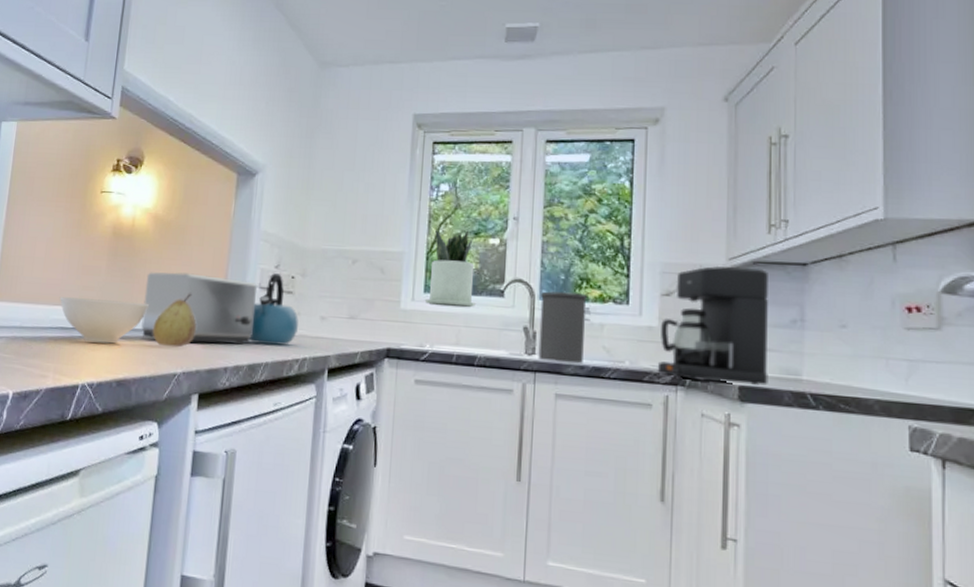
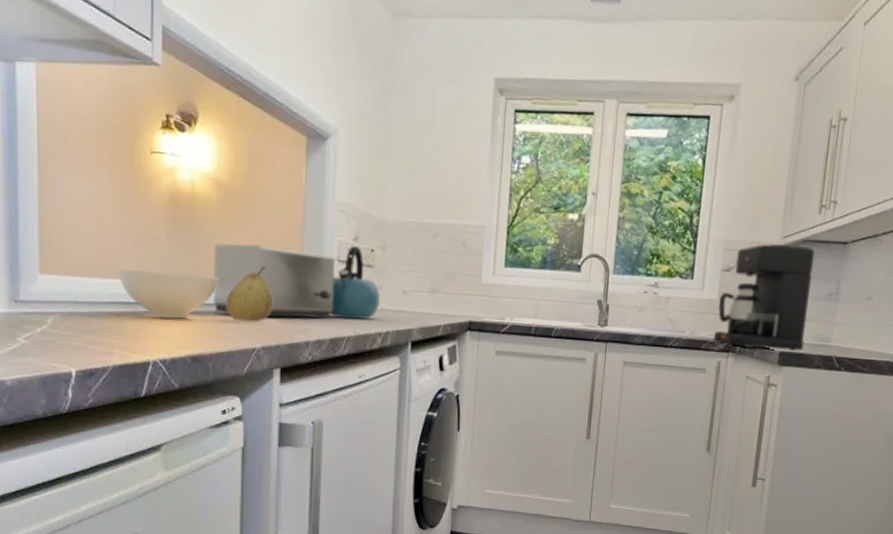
planter: present [424,229,477,308] -> none [505,203,555,282]
canister: present [538,291,587,364] -> none [610,266,657,334]

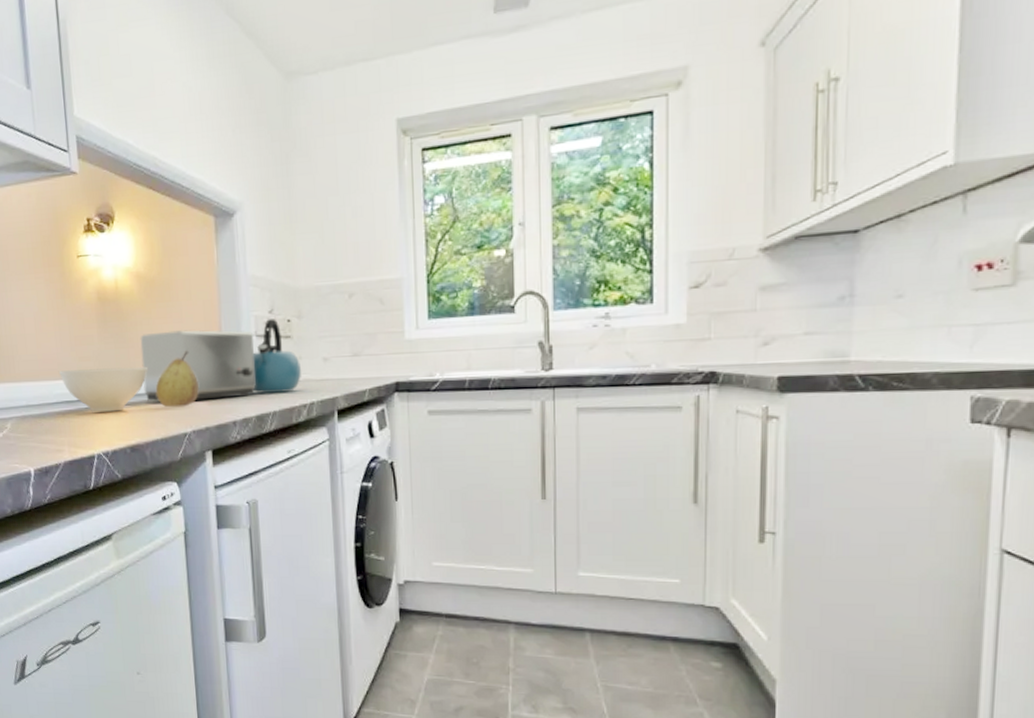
coffee maker: present [713,243,815,351] -> none [686,242,813,376]

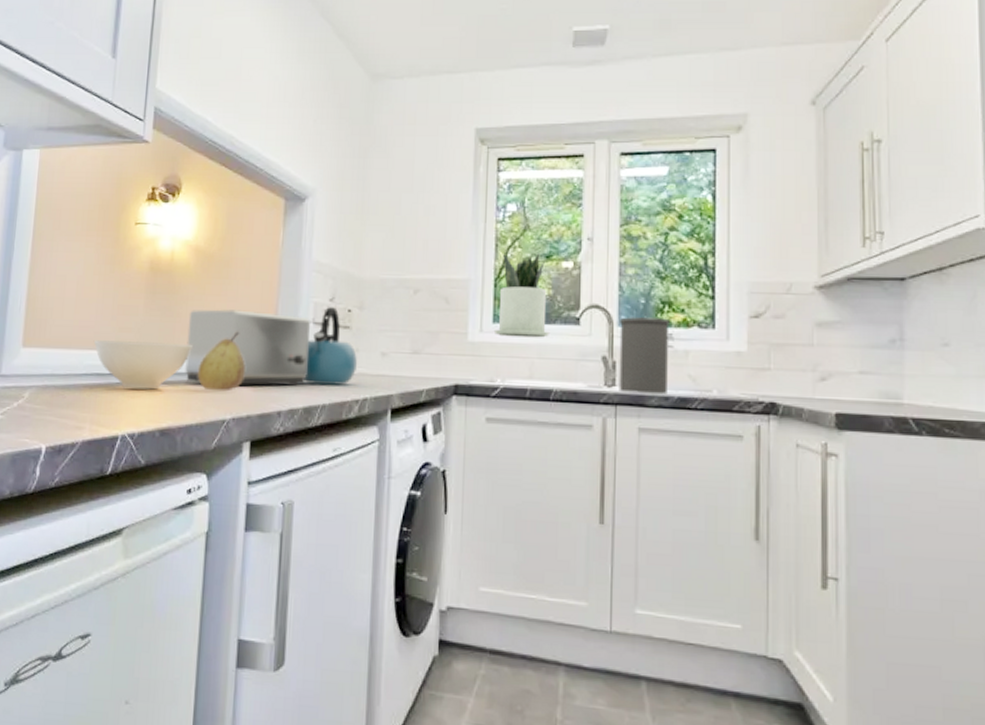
planter: none [429,243,486,332] -> present [493,252,551,338]
canister: none [555,297,606,376] -> present [619,317,670,395]

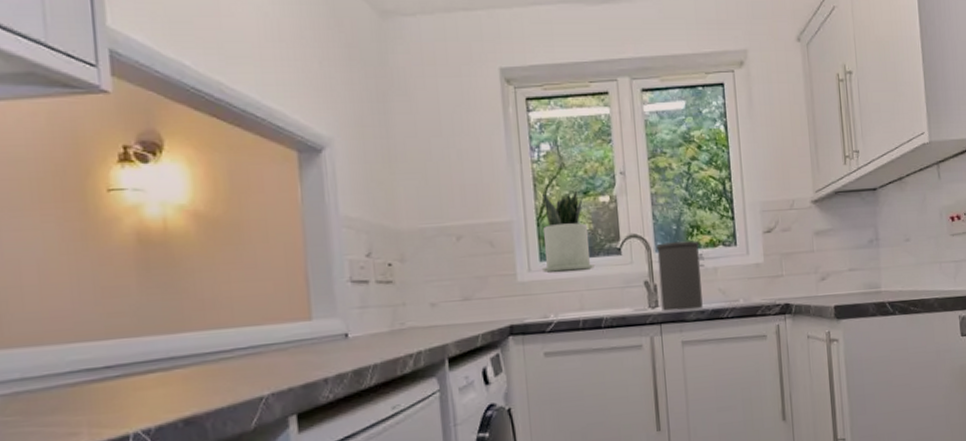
bowl: present [93,340,192,390] -> none [74,320,209,381]
toaster: present [185,309,310,386] -> none [198,276,352,362]
fruit: present [197,331,245,392] -> none [219,300,279,369]
kettle: present [304,307,357,385] -> none [347,263,406,345]

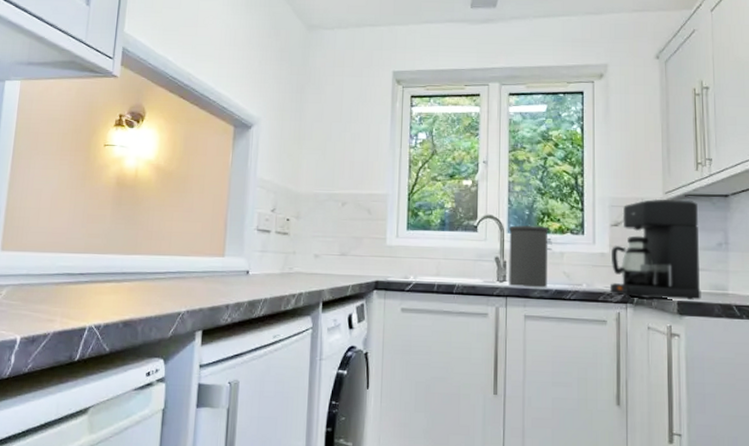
planter: present [541,189,596,274] -> none [407,172,454,242]
coffee maker: none [766,197,856,307] -> present [609,198,701,300]

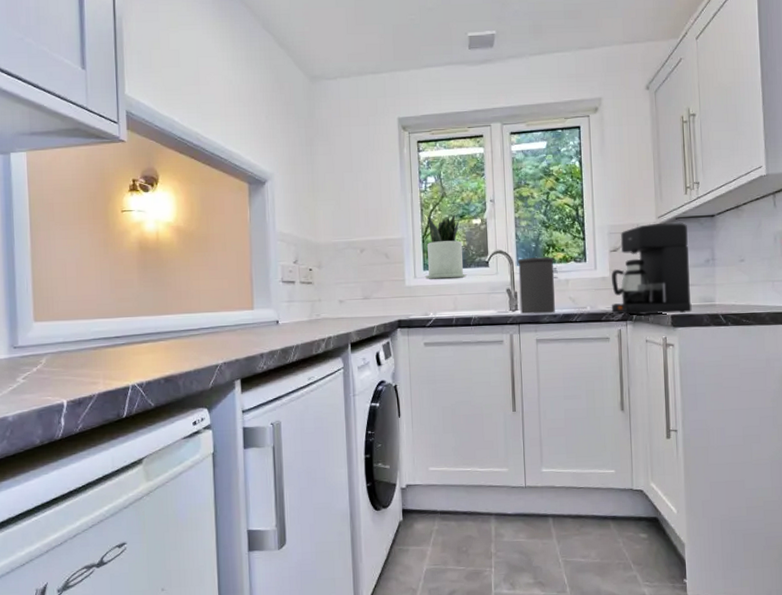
planter: none [407,172,454,242] -> present [424,213,468,280]

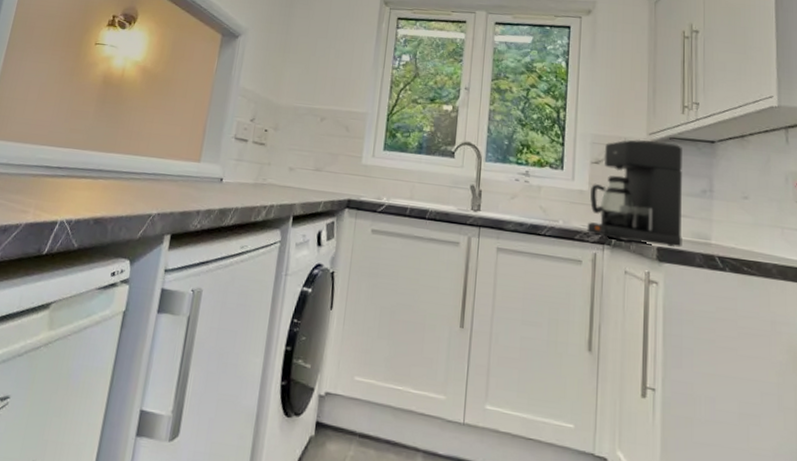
planter: present [424,213,468,280] -> none [383,95,431,166]
canister: present [518,257,555,315] -> none [483,154,527,222]

